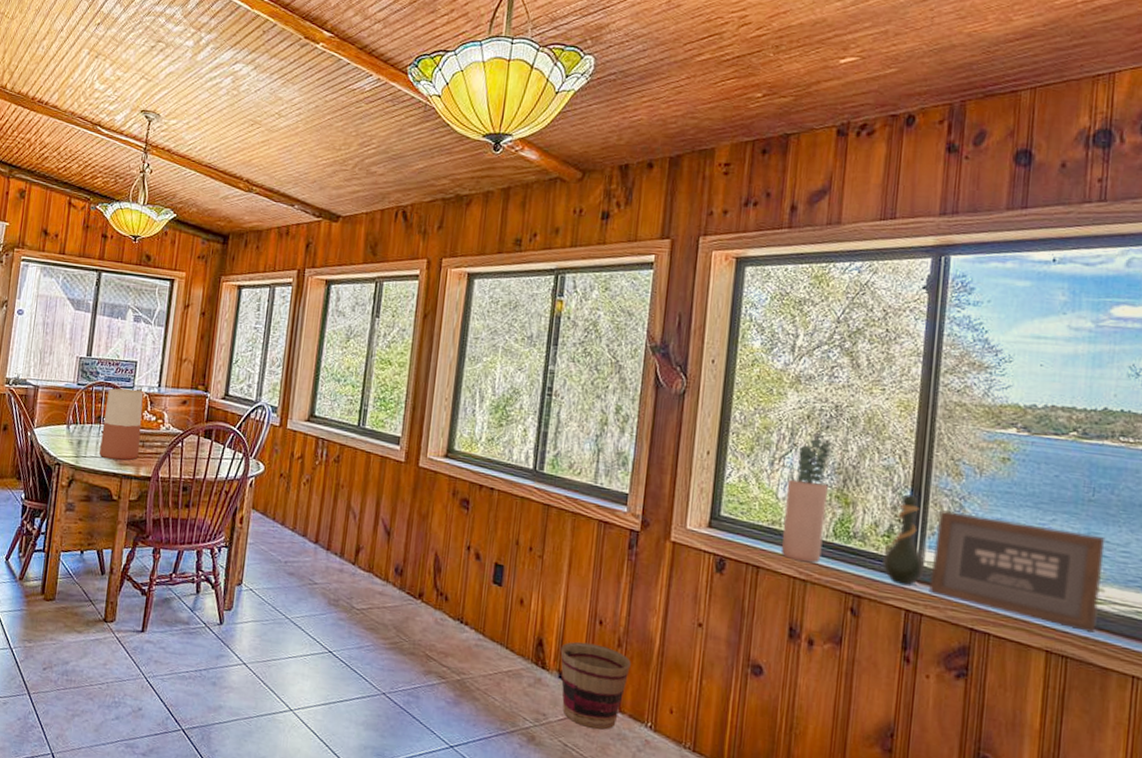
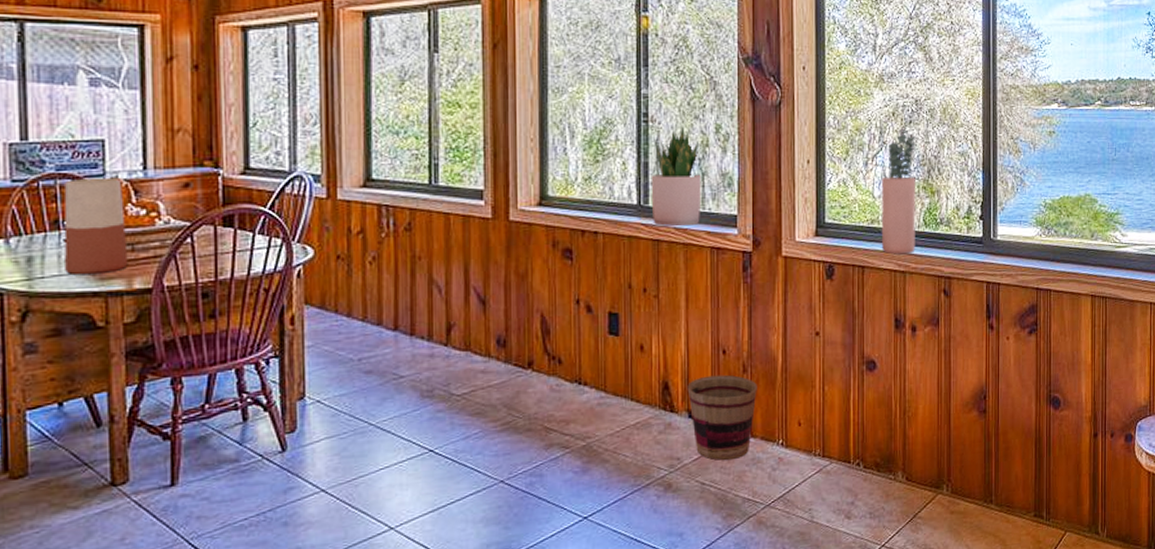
planter: none [545,403,600,498] -> present [651,126,702,227]
decorative bottle: present [882,494,925,587] -> none [965,176,998,262]
picture frame: present [929,510,1106,634] -> none [1003,186,1126,274]

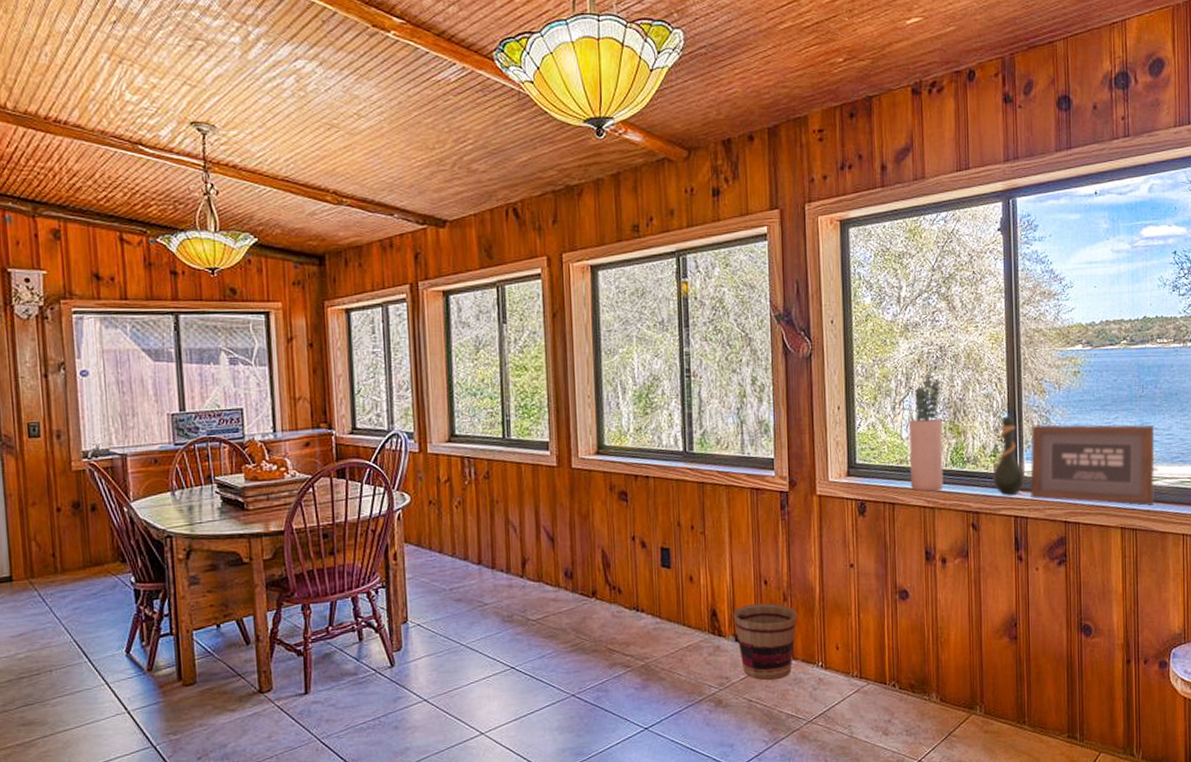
vase: present [64,179,128,276] -> none [214,440,265,521]
planter: present [651,126,702,227] -> none [694,379,741,471]
decorative bottle: none [965,176,998,262] -> present [992,416,1025,497]
picture frame: none [1003,186,1126,274] -> present [1030,424,1155,507]

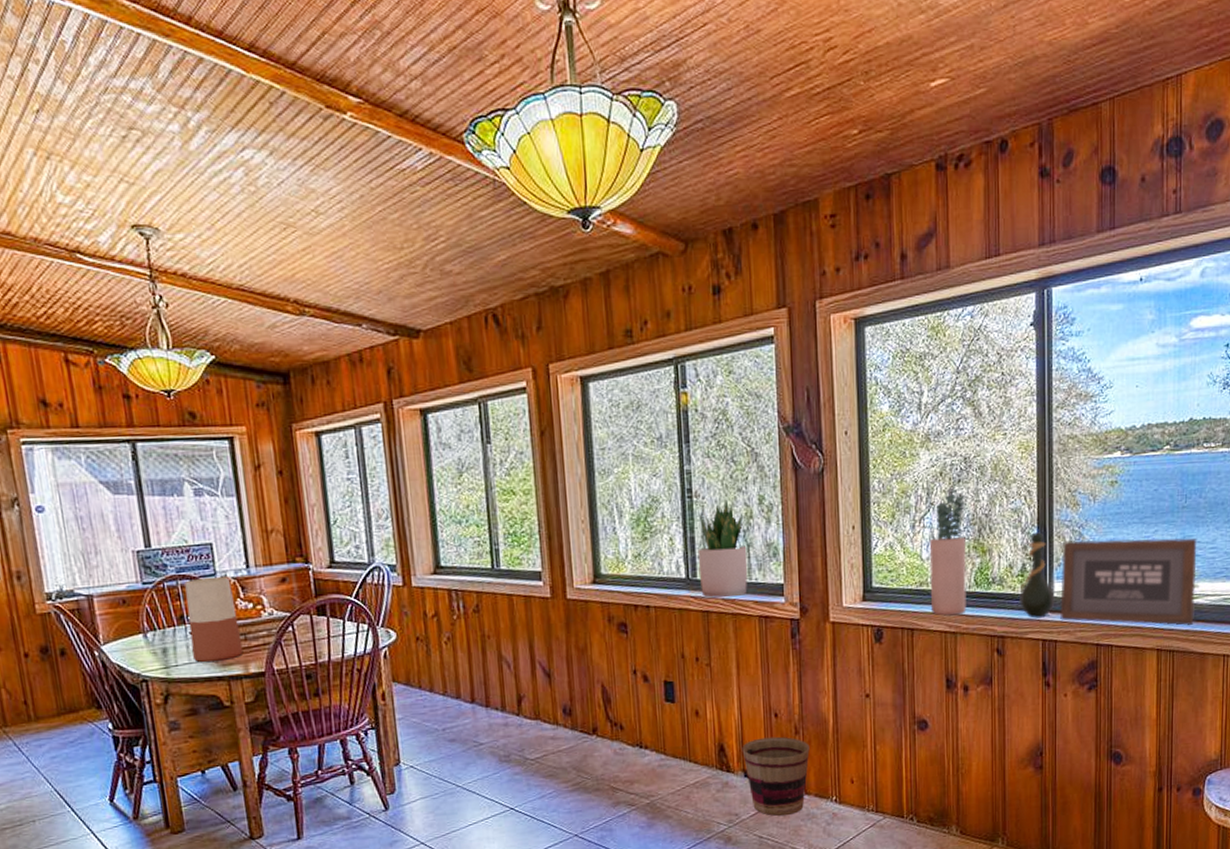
vase: none [214,440,265,521] -> present [184,577,244,663]
planter: none [694,379,741,471] -> present [697,499,748,599]

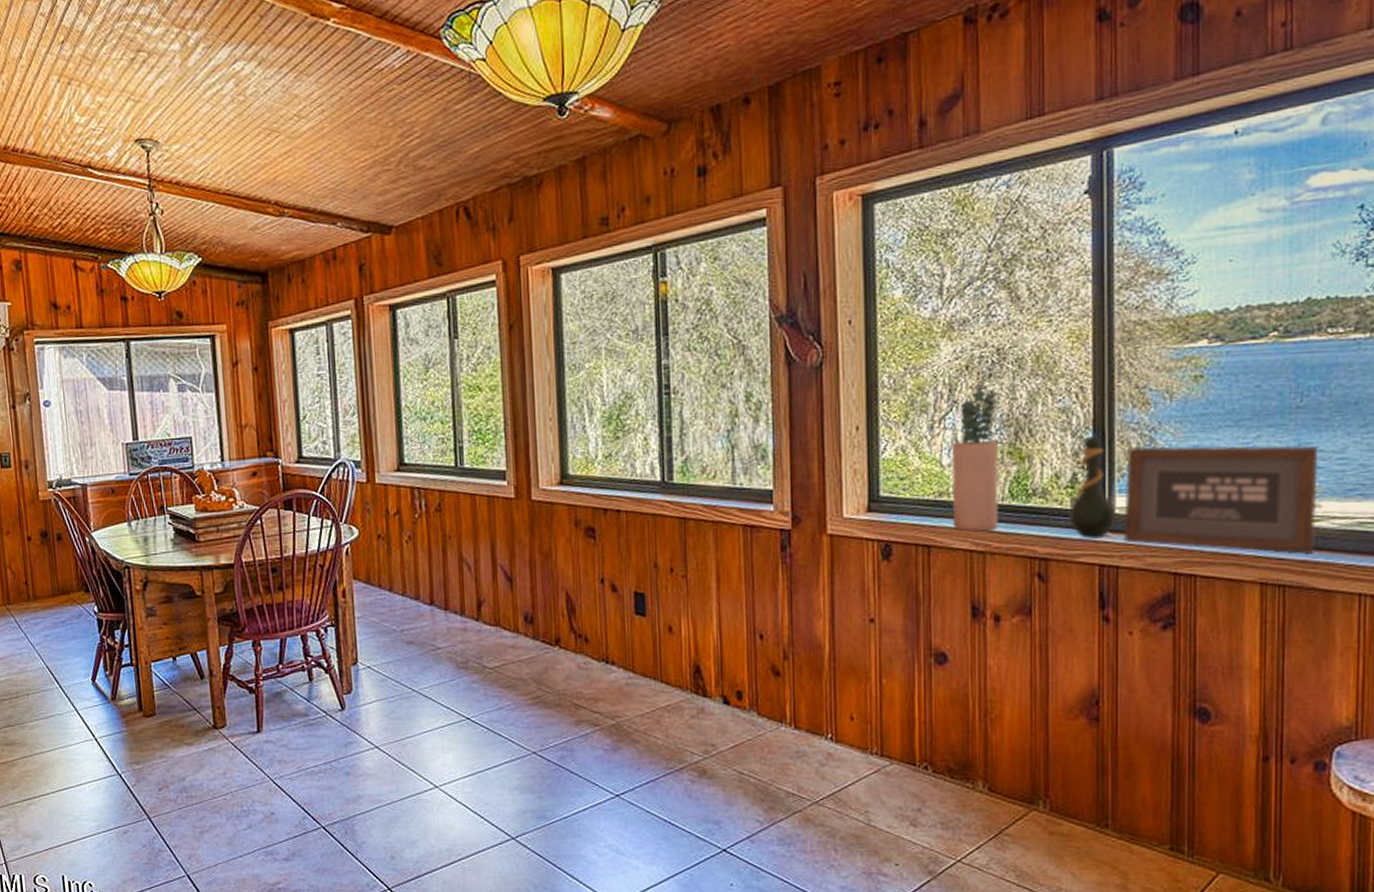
vase: present [184,577,244,663] -> none [166,470,215,552]
planter: present [697,499,748,599] -> none [675,396,732,504]
basket: present [742,736,810,816] -> none [721,660,801,750]

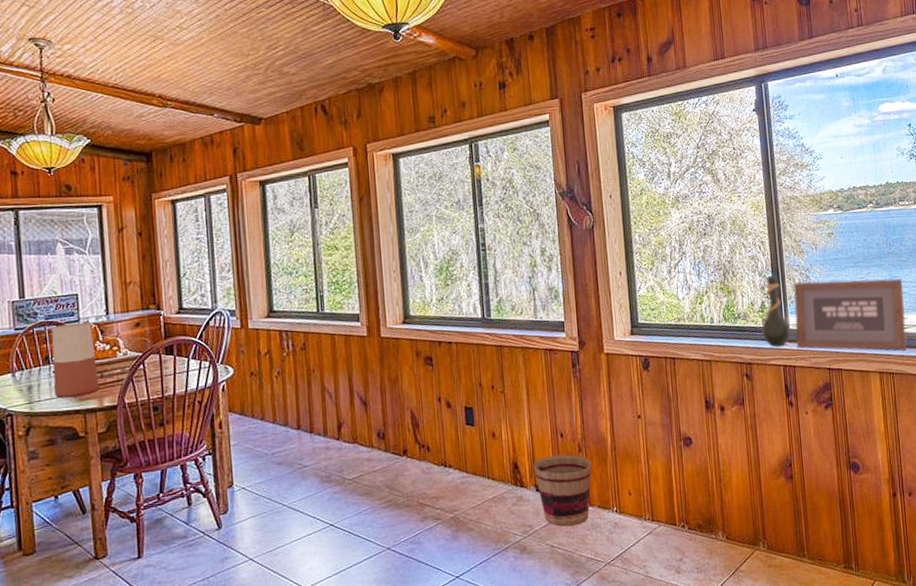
vase: none [166,470,215,552] -> present [51,323,99,398]
basket: none [721,660,801,750] -> present [533,454,592,526]
vase: present [951,378,999,532] -> none [683,236,718,347]

